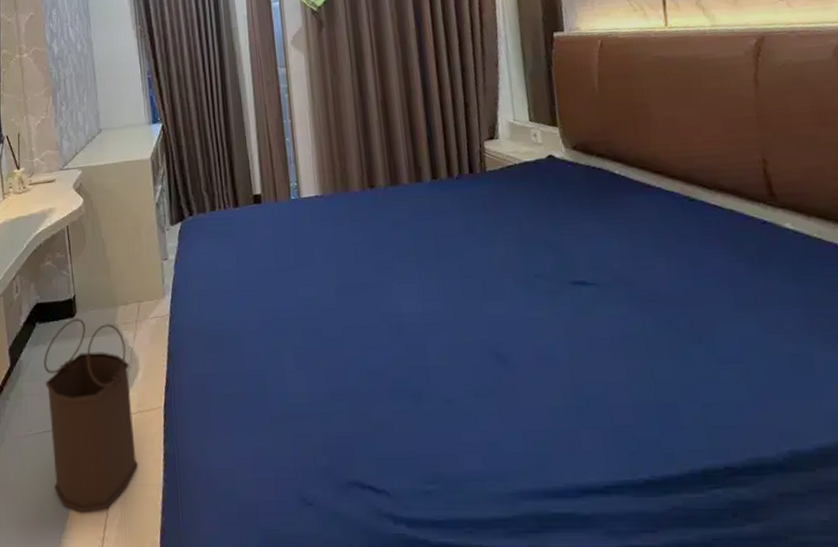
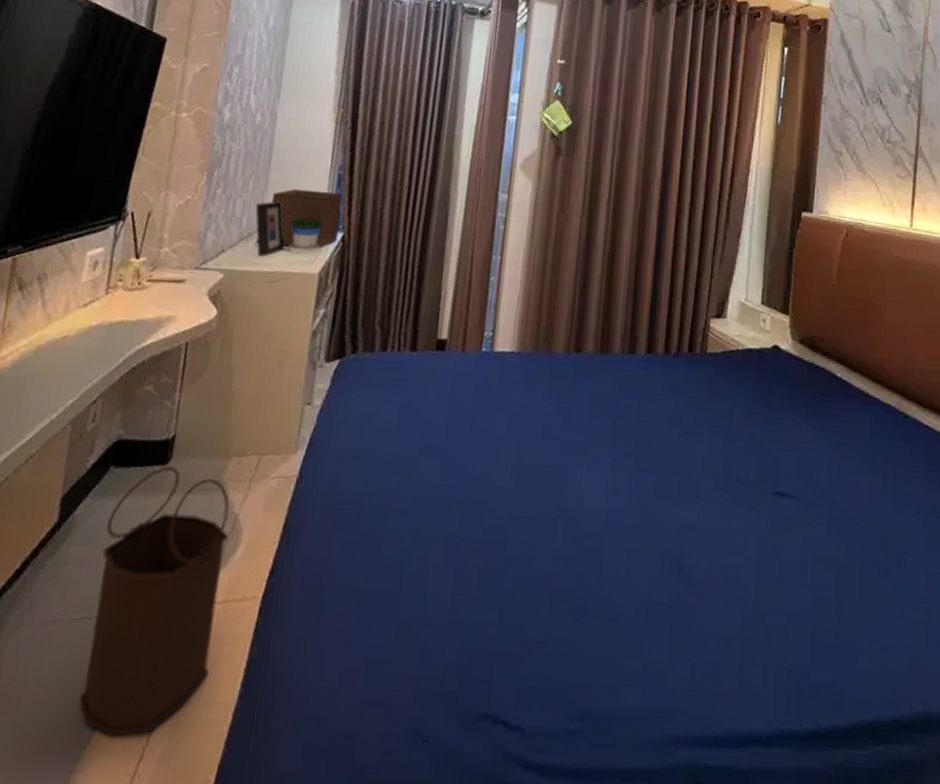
picture frame: none [92,108,121,153] -> present [255,201,285,257]
decorative box: none [102,92,159,142] -> present [272,188,342,249]
flowerpot: none [120,115,147,146] -> present [287,217,324,255]

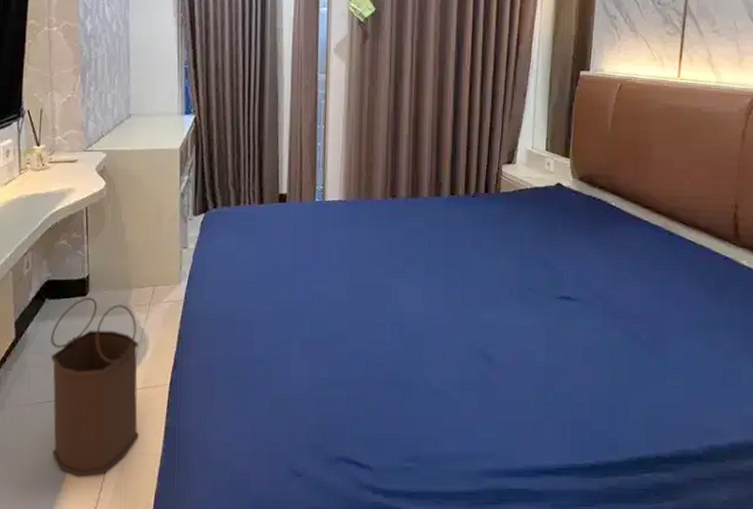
picture frame: present [255,201,285,257] -> none [122,94,150,138]
decorative box: present [272,188,342,249] -> none [134,82,191,129]
flowerpot: present [287,217,324,255] -> none [152,105,179,135]

